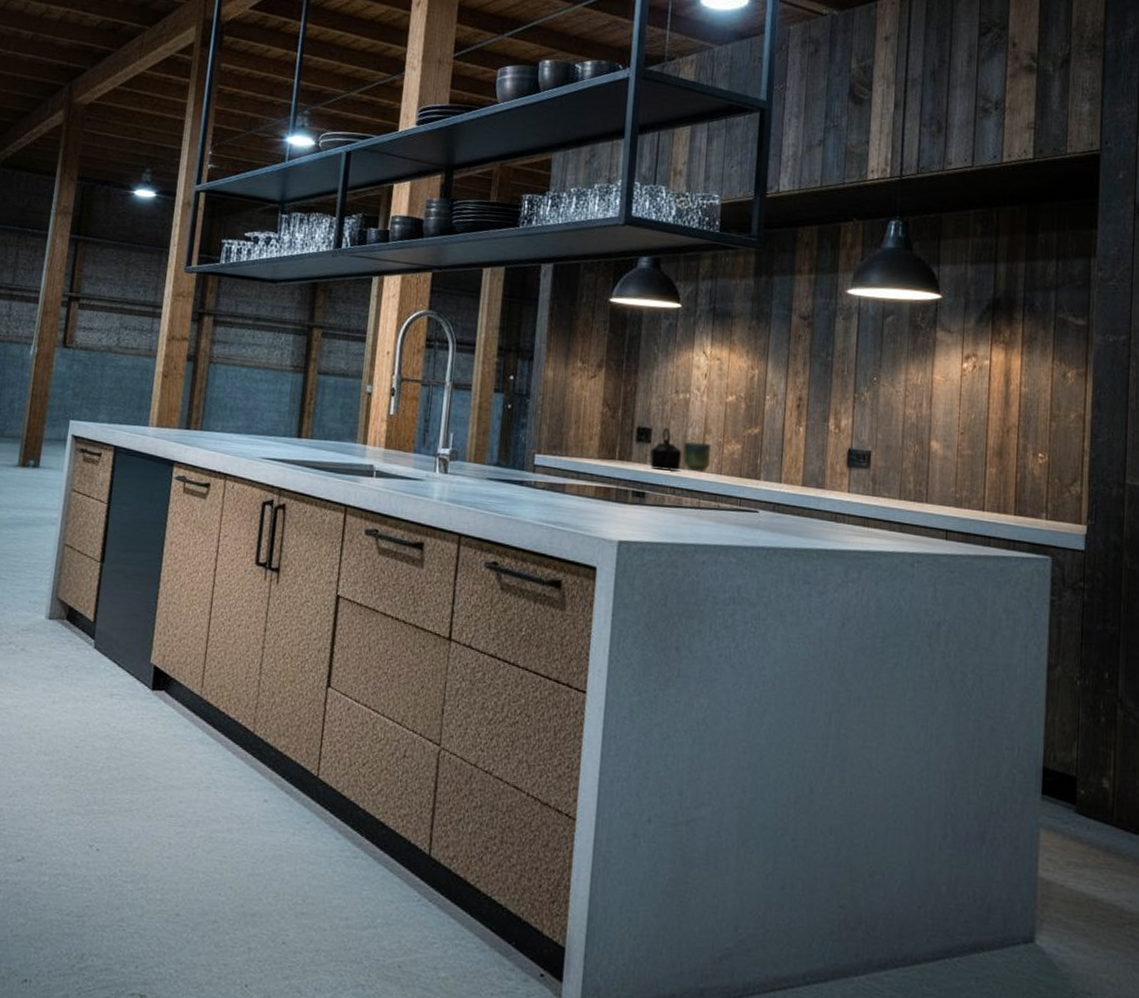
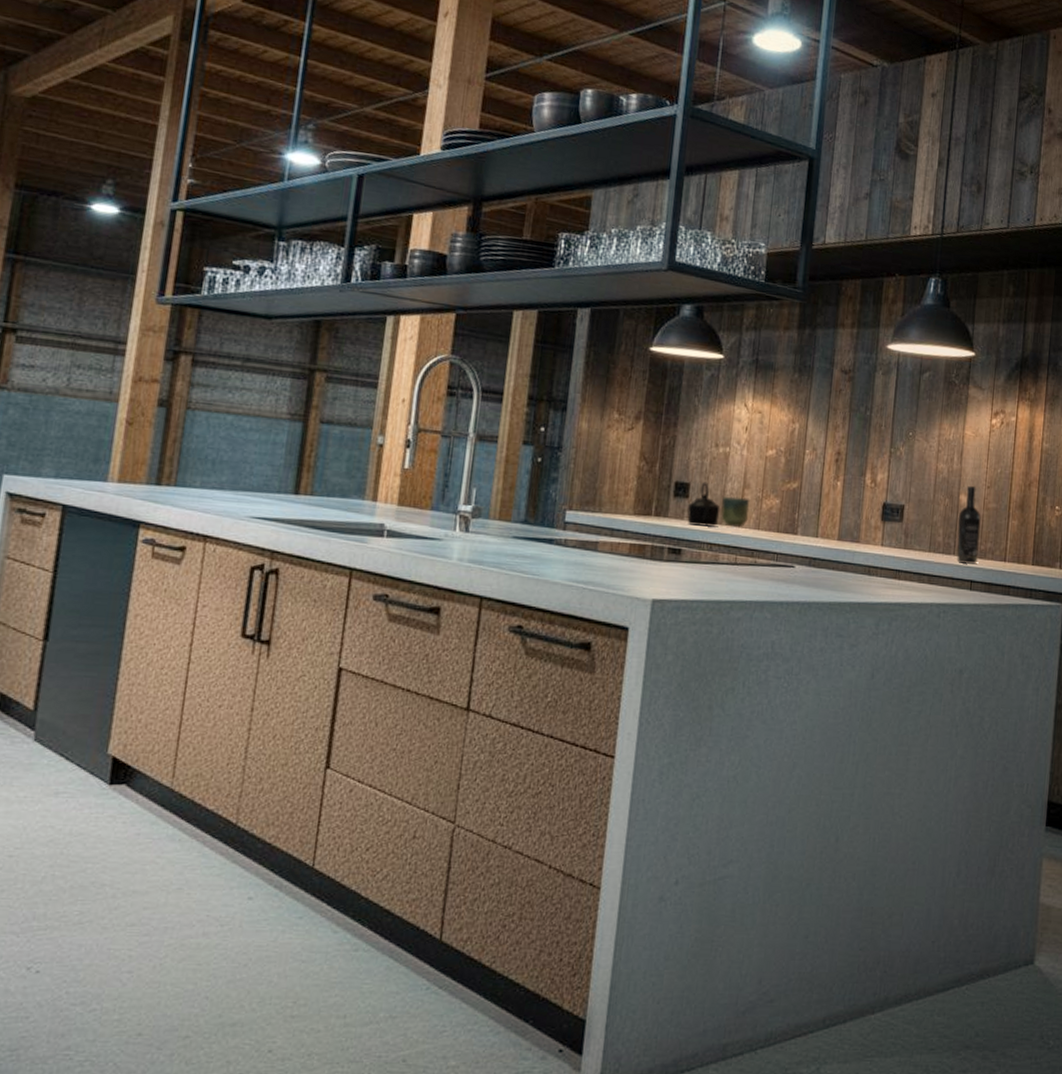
wine bottle: none [929,431,955,513] -> present [957,485,981,564]

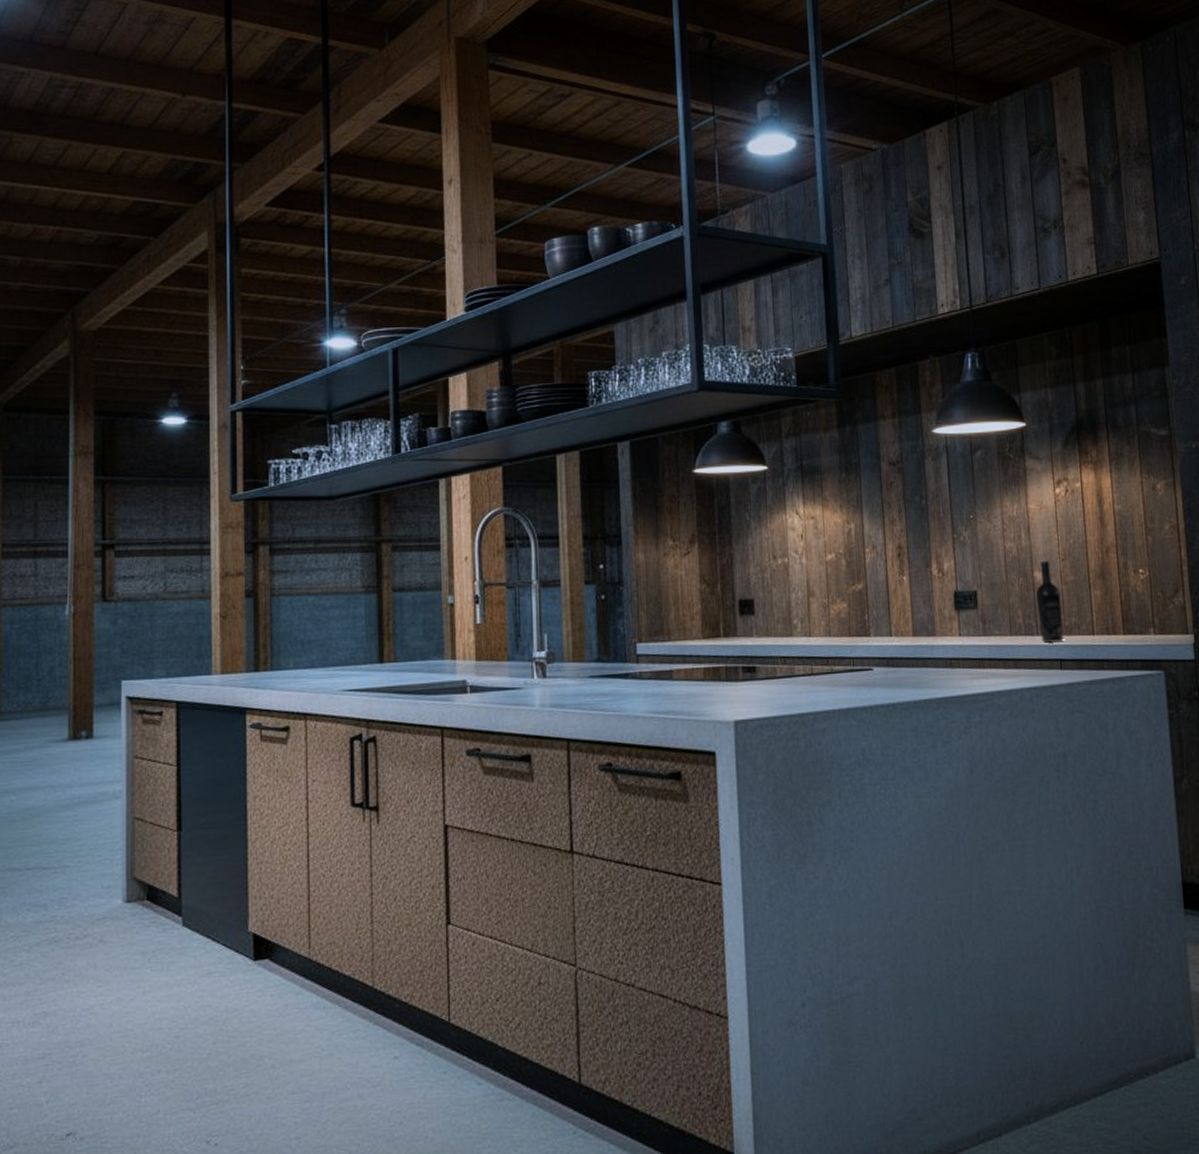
kettle: present [687,481,720,527] -> none [756,595,789,641]
ceramic pot: present [720,496,751,527] -> none [788,606,818,637]

